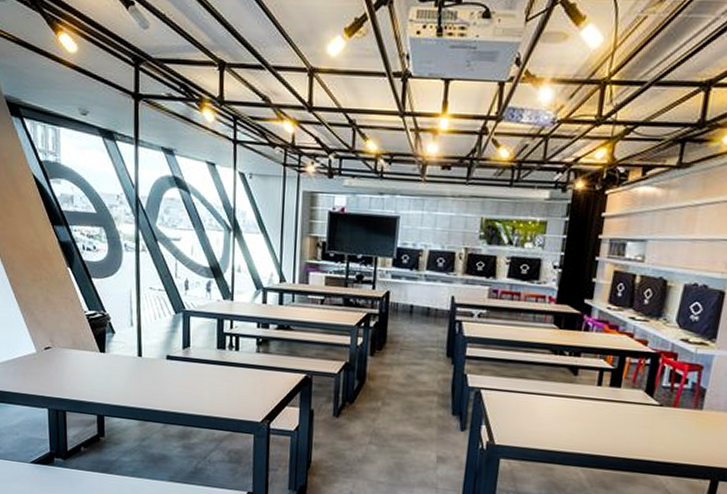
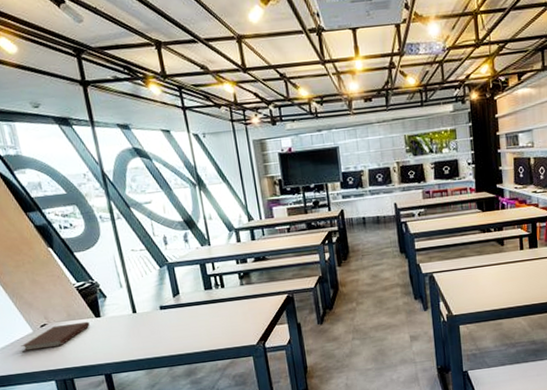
notebook: none [22,351,93,374] -> present [21,321,90,352]

